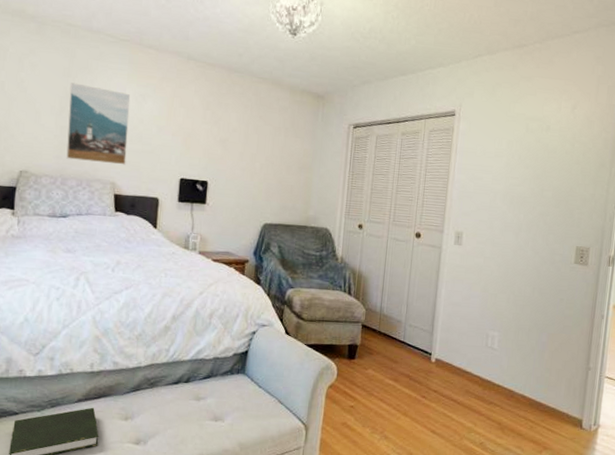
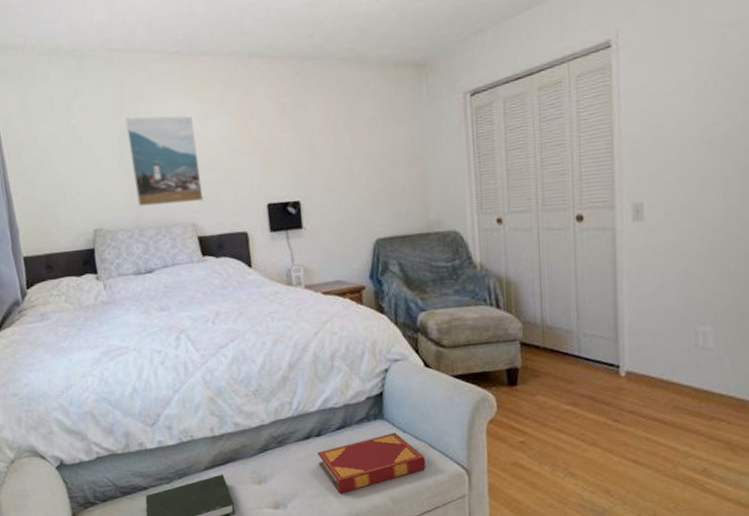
hardback book: none [182,387,274,436] -> present [318,433,426,494]

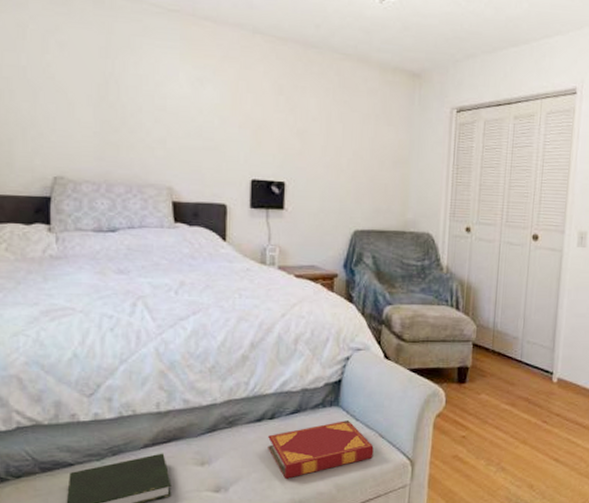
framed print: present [125,116,204,207] -> none [109,66,185,166]

